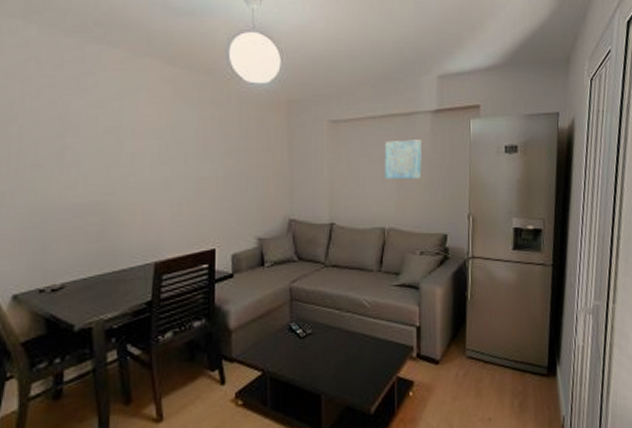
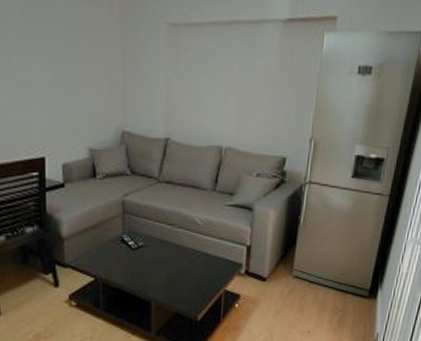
wall art: present [384,140,422,178] -> none [225,51,268,96]

